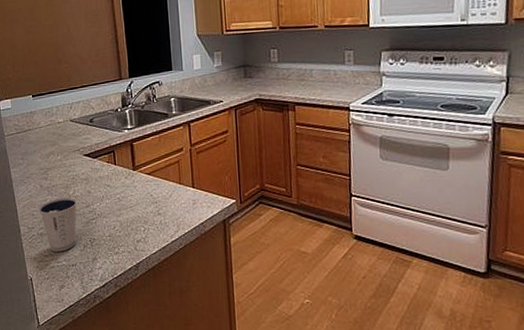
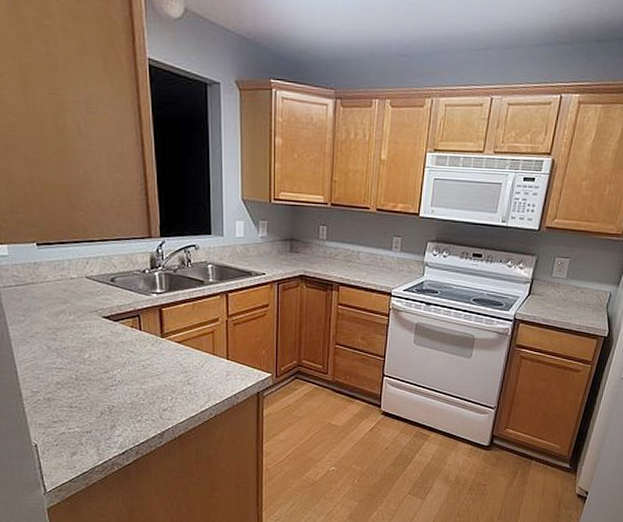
dixie cup: present [39,198,77,252] -> none [45,362,93,418]

